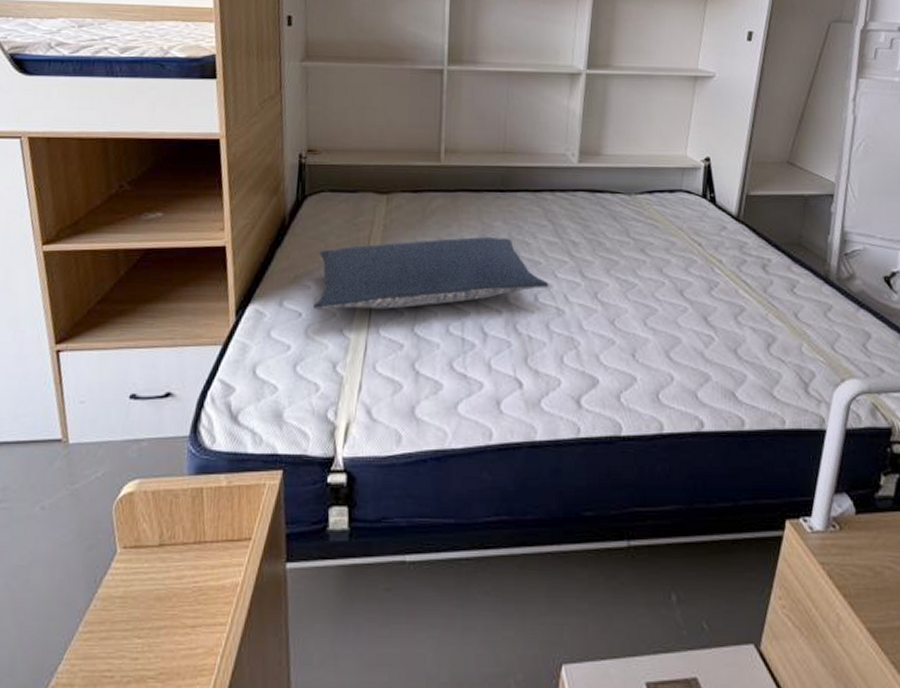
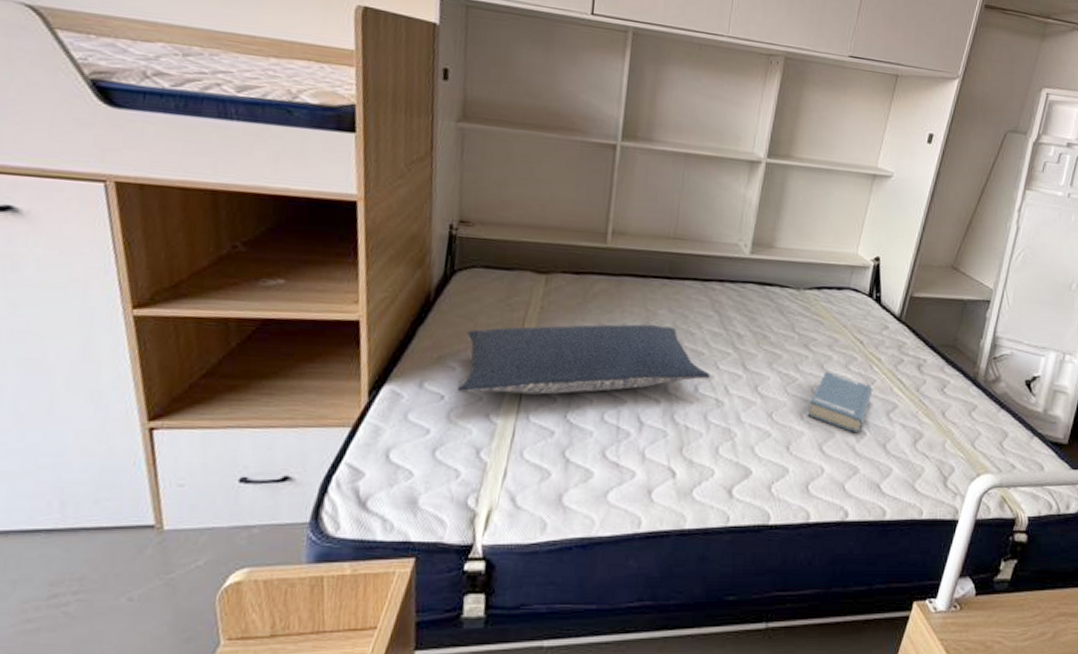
hardback book: none [650,276,717,339] -> present [807,372,873,434]

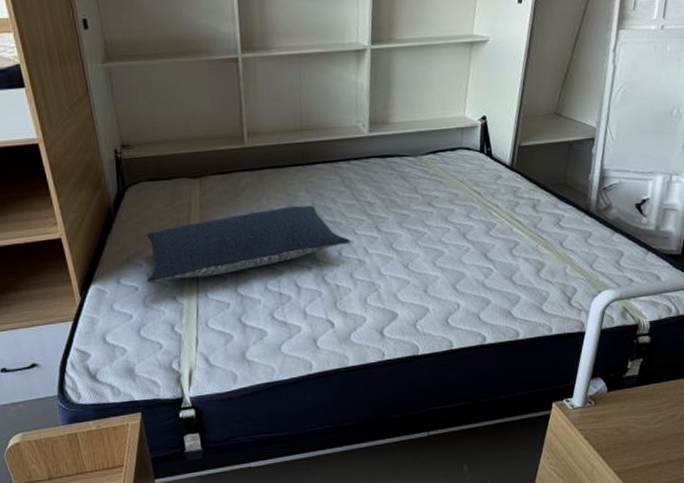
hardback book: present [807,372,873,434] -> none [439,223,495,272]

